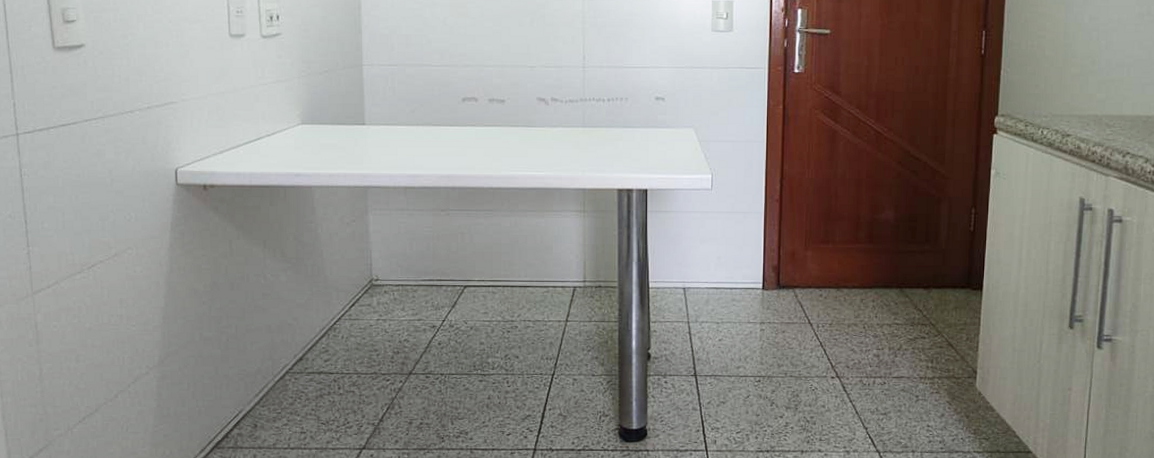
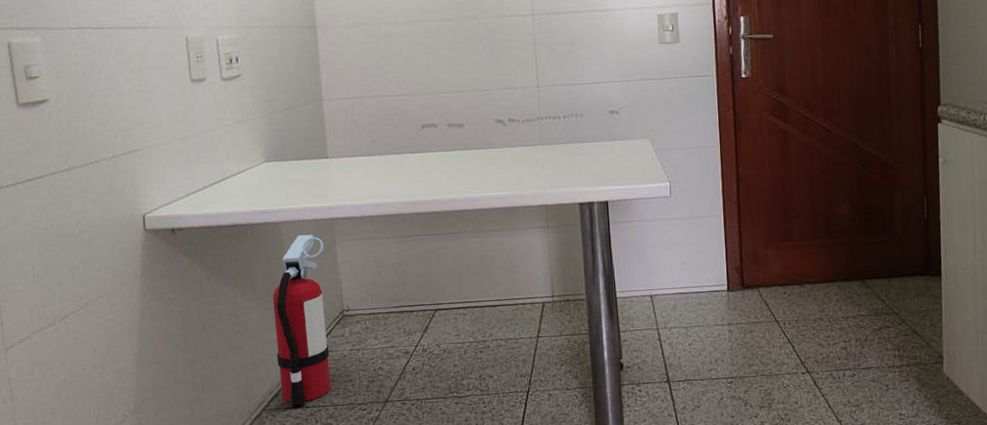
fire extinguisher: none [302,200,356,370] -> present [273,234,331,405]

